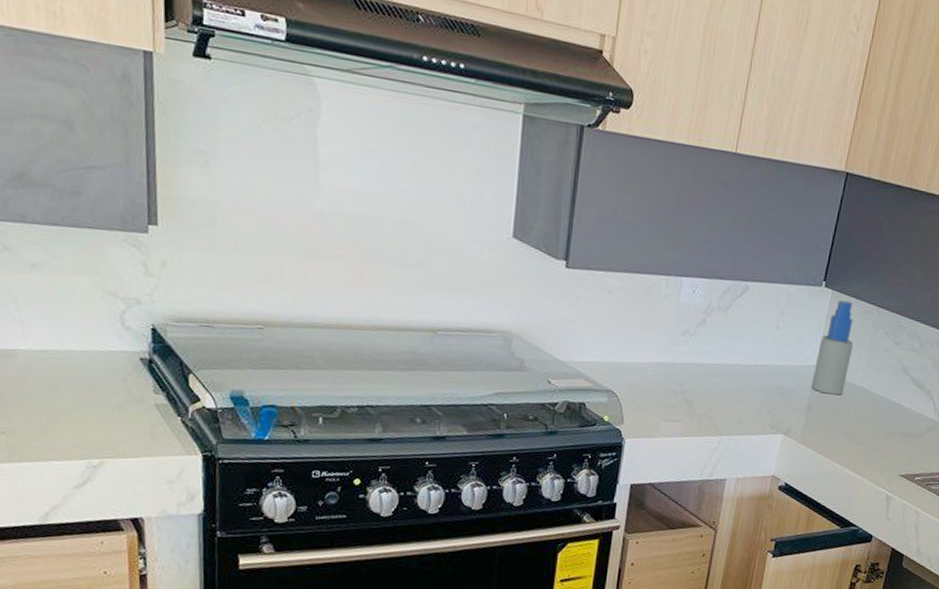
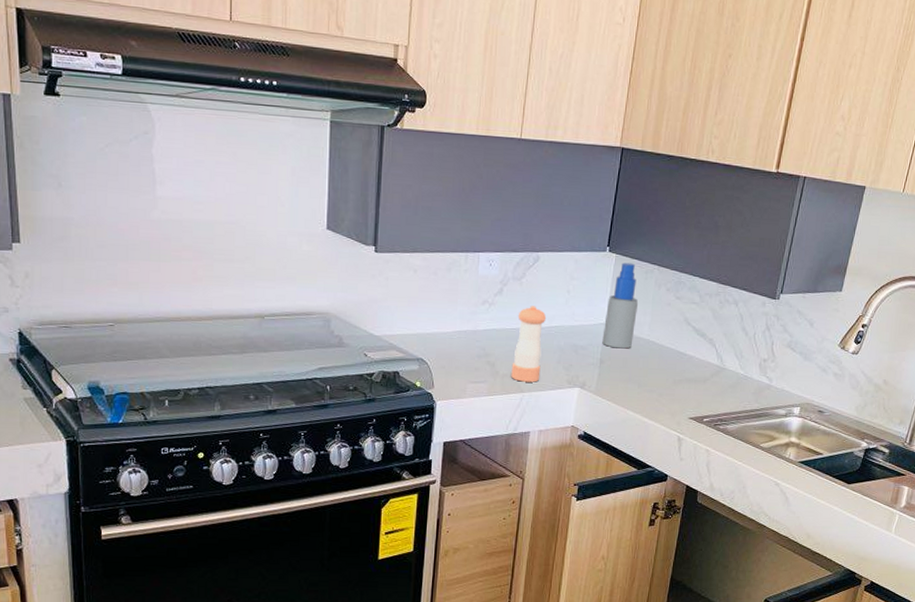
pepper shaker: none [709,340,752,425] -> present [511,306,547,382]

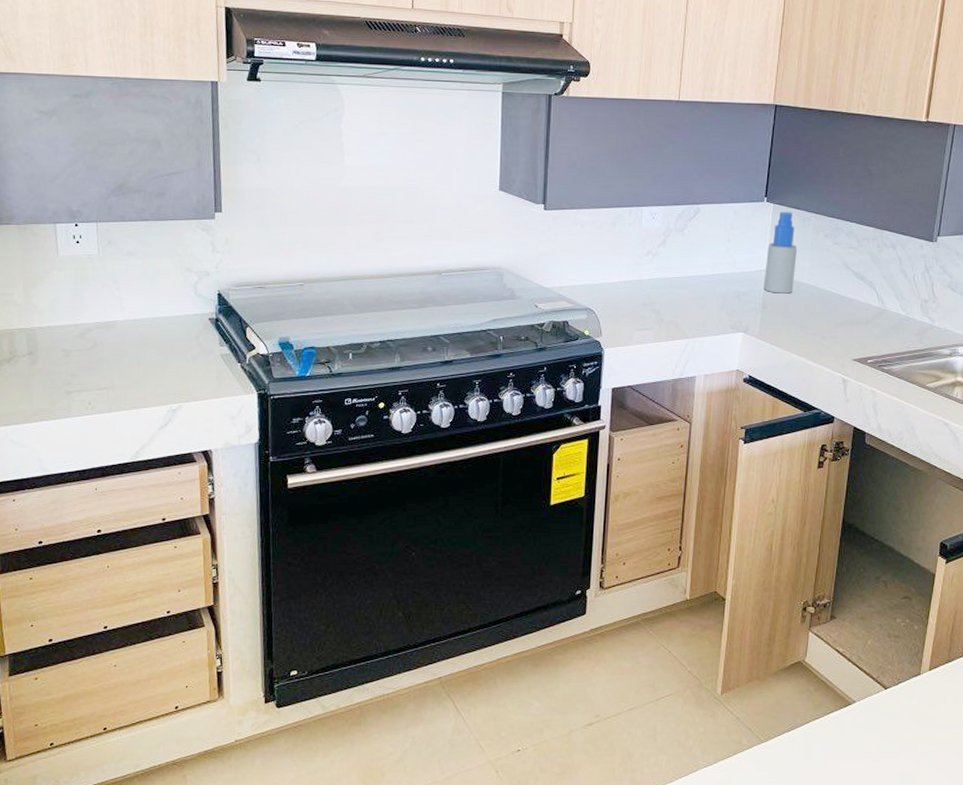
pepper shaker: present [511,306,547,382] -> none [676,255,709,328]

